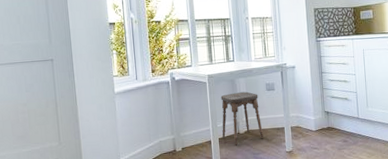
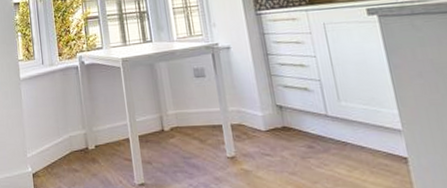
stool: present [220,91,264,146] -> none [138,78,195,146]

